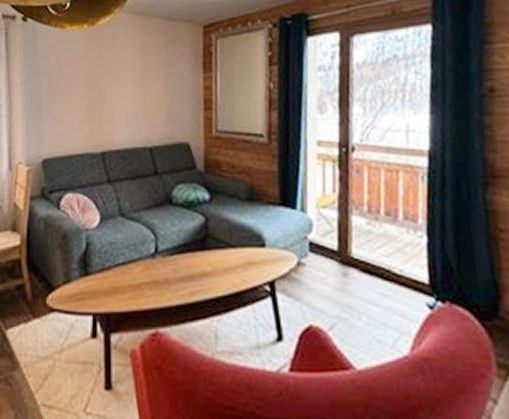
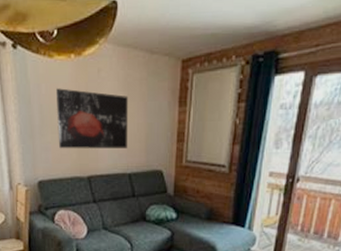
wall art: none [66,58,148,122] -> present [55,88,129,149]

